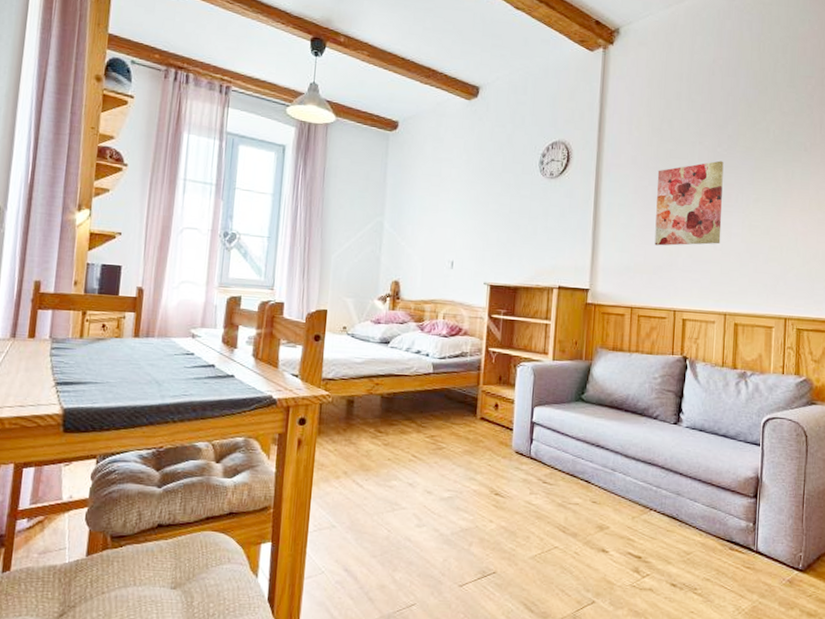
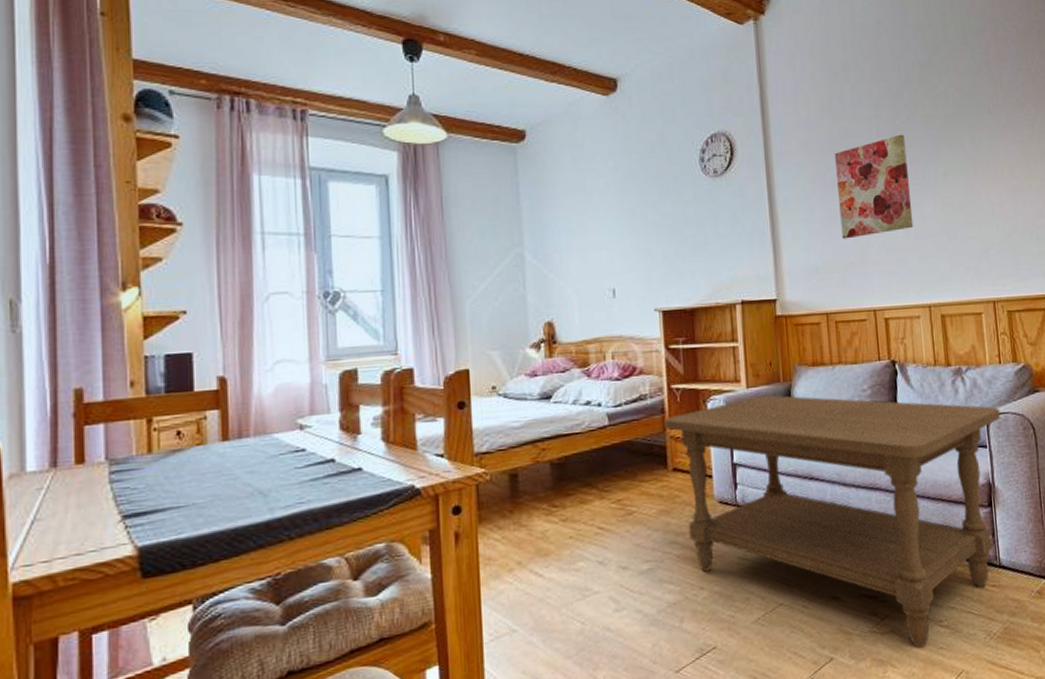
coffee table: none [479,369,776,608] -> present [664,395,1000,648]

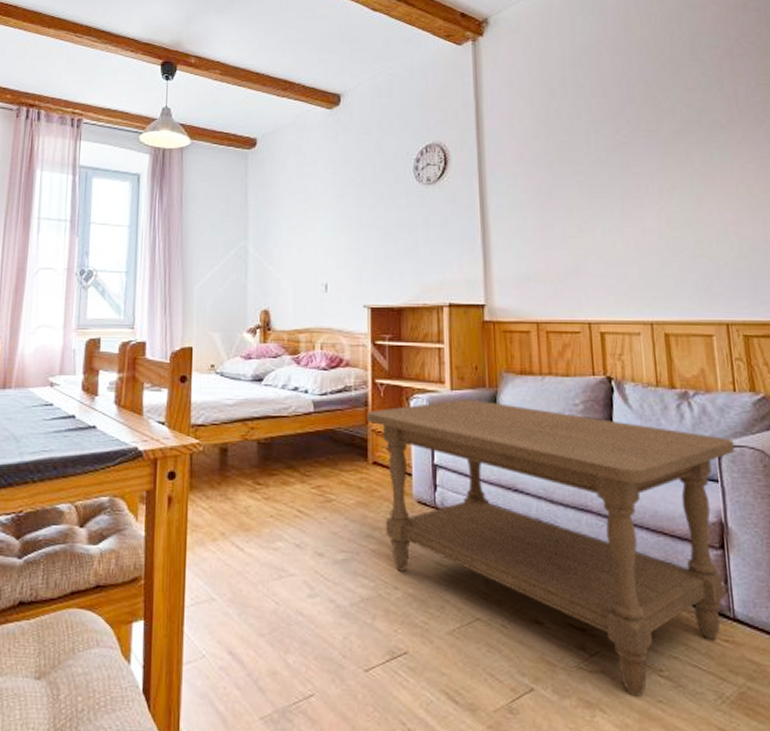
wall art: present [834,134,914,239] -> none [549,148,635,250]

